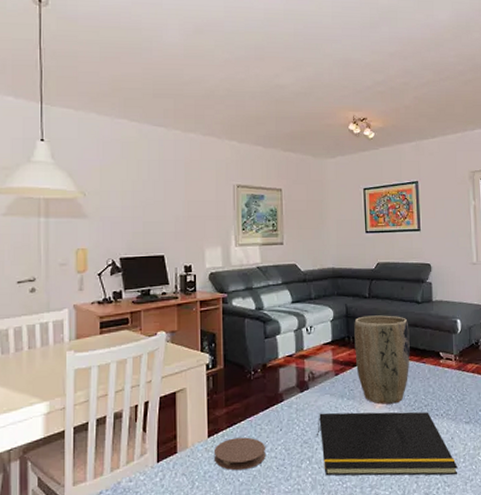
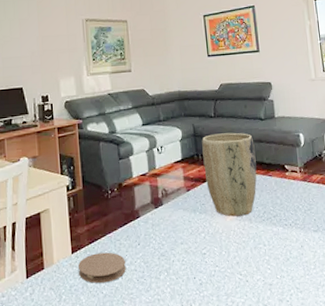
notepad: present [317,412,458,476] -> none [173,222,310,286]

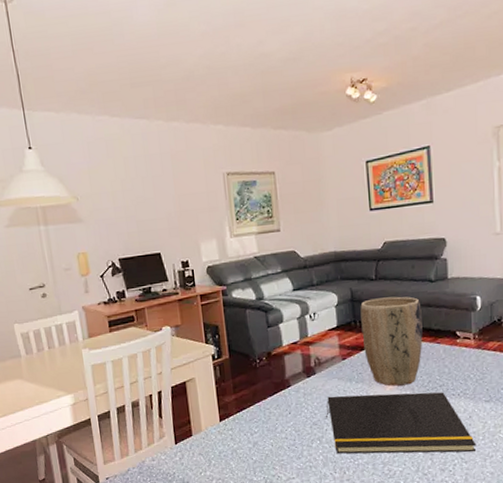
coaster: present [78,252,127,284] -> none [227,420,277,451]
notepad: none [173,222,310,286] -> present [326,392,477,454]

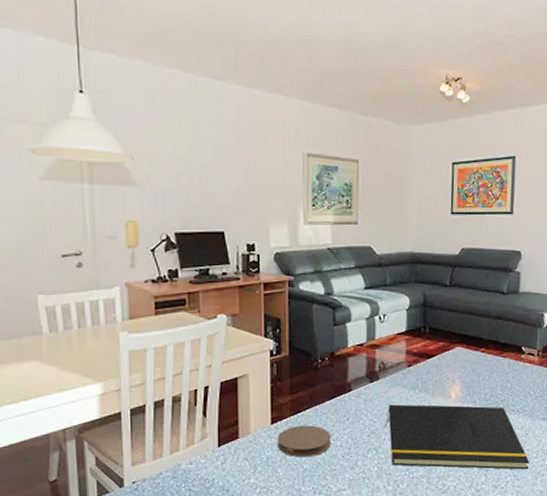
coaster: none [227,420,277,451] -> present [278,425,332,458]
plant pot: present [360,296,423,386] -> none [430,305,491,398]

